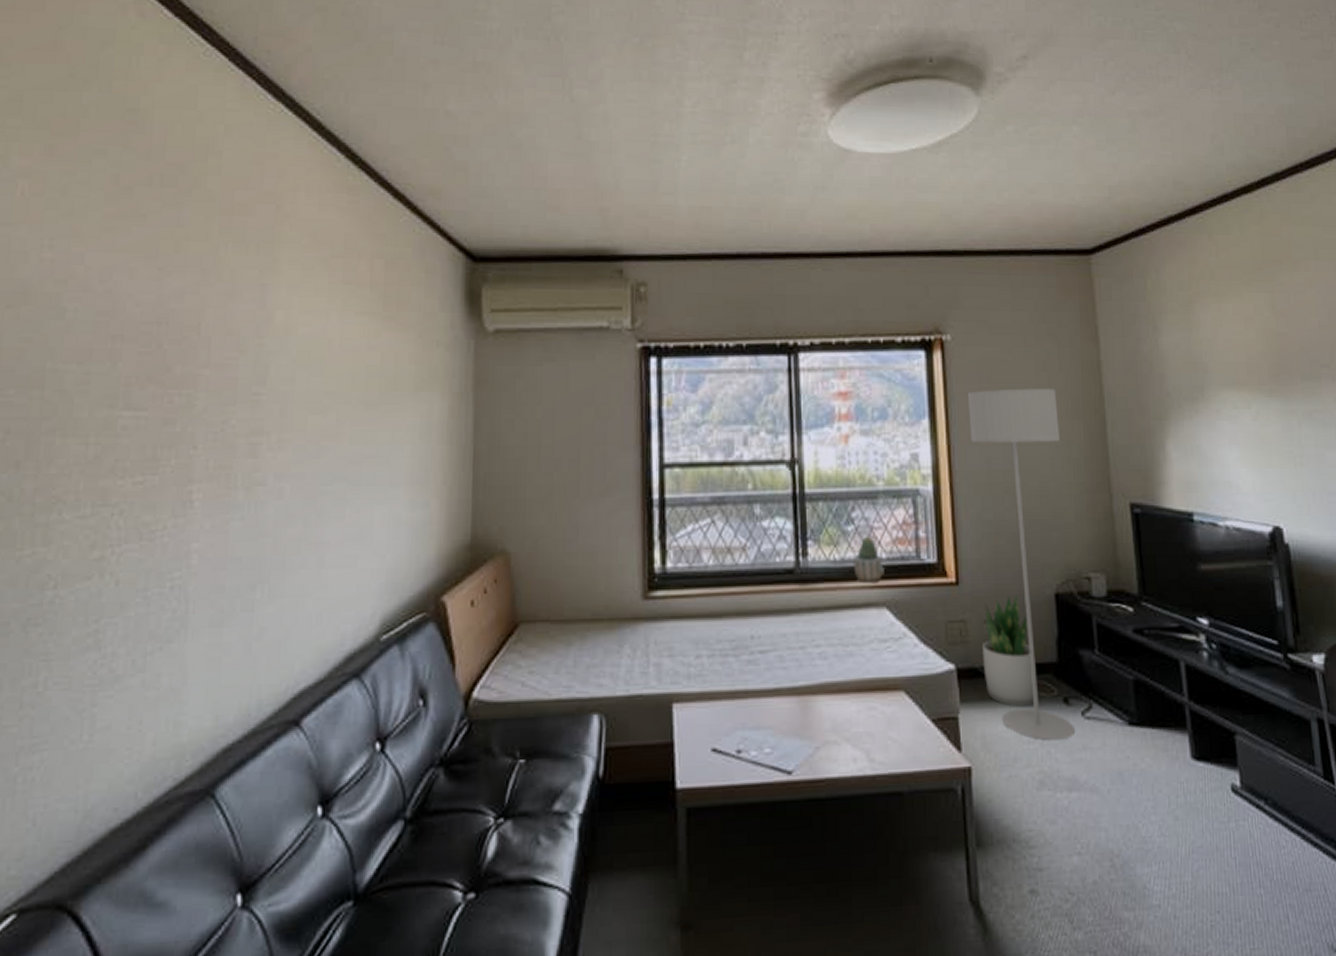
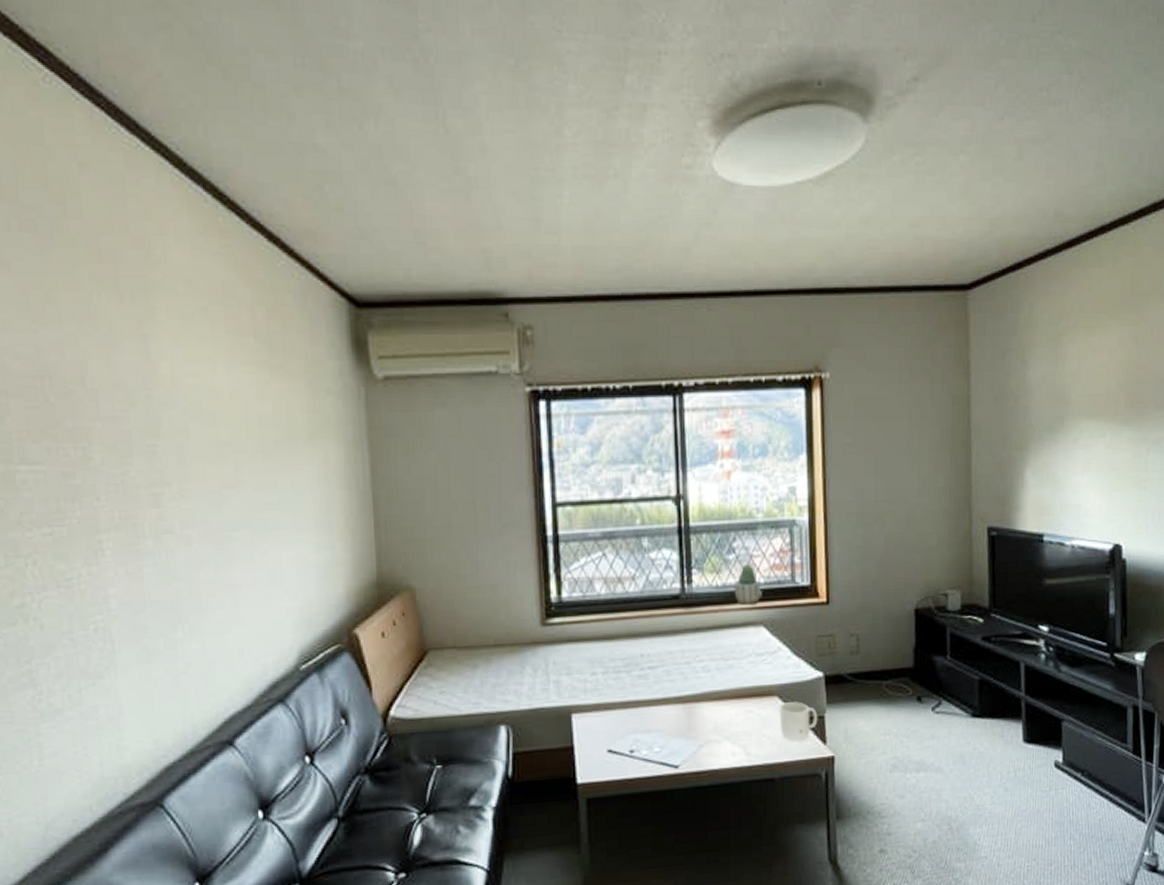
mug: none [906,698,951,747] -> present [779,702,818,741]
floor lamp: present [967,388,1076,741] -> none [843,423,928,732]
planter: present [983,595,1035,707] -> none [848,611,892,705]

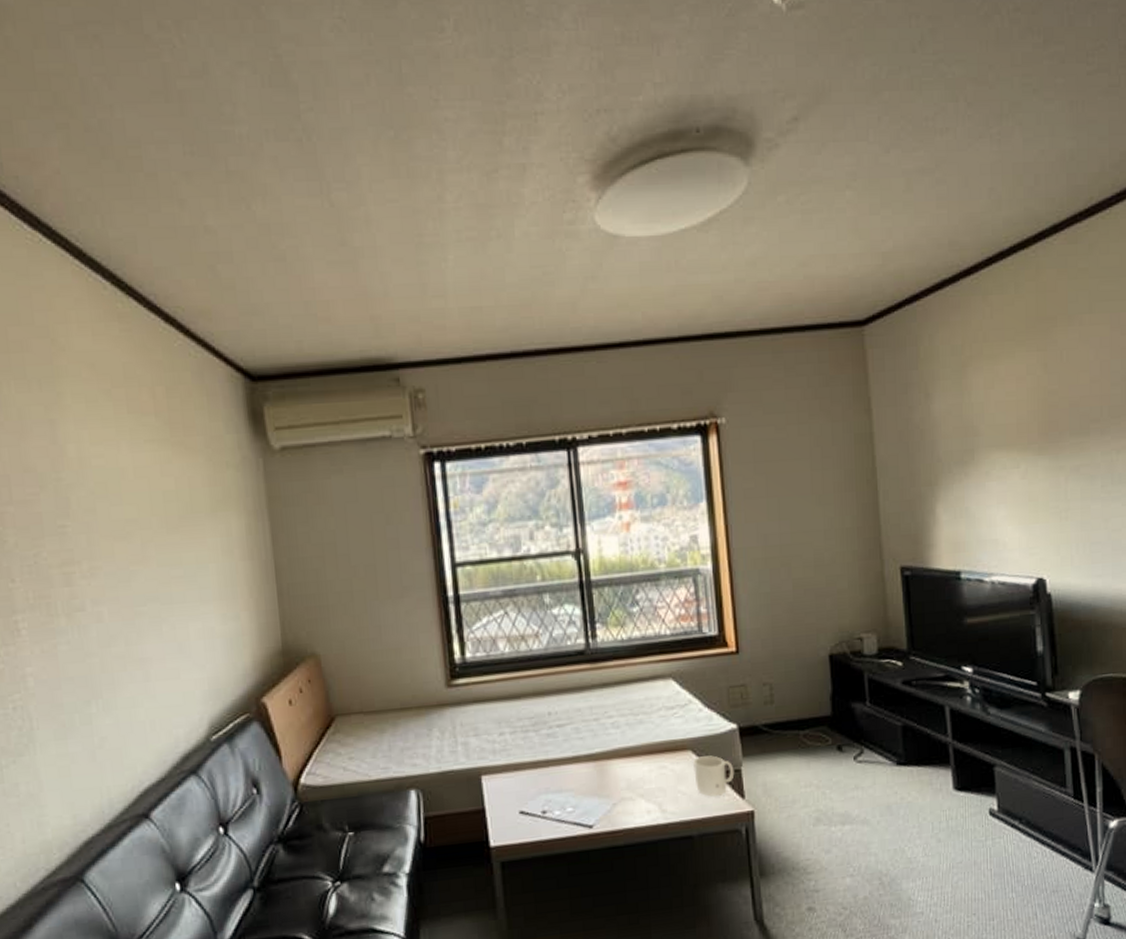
potted cactus: present [734,563,762,606] -> none [639,615,669,659]

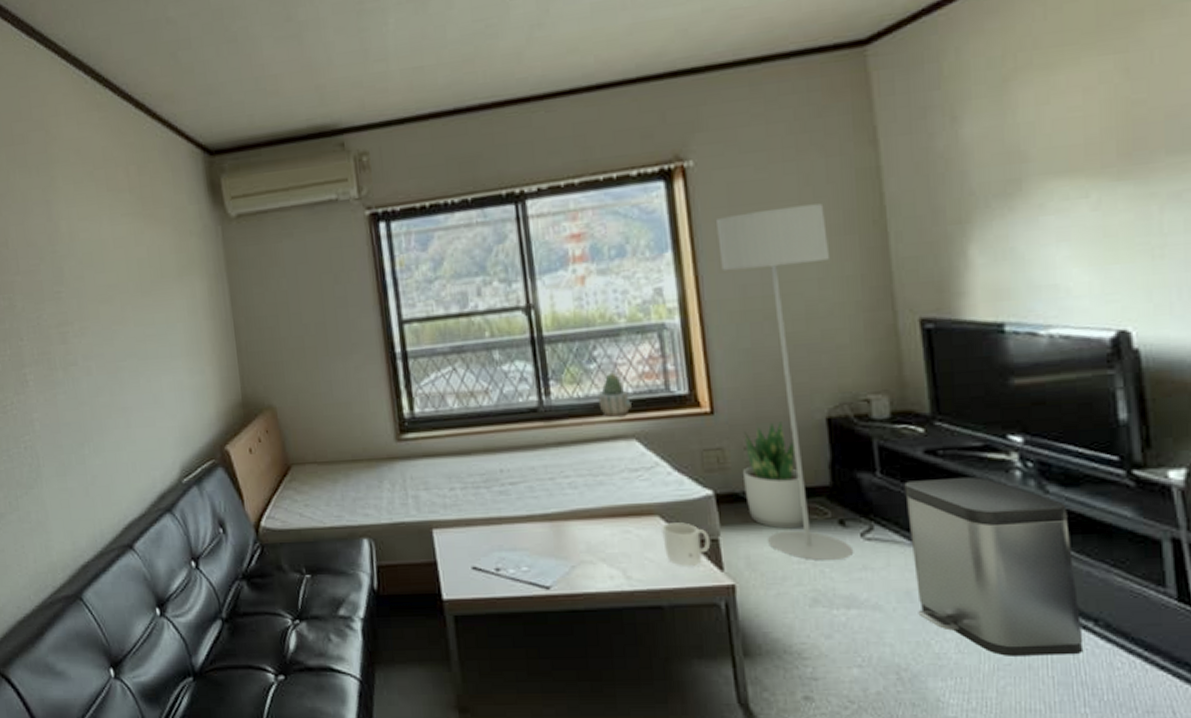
potted cactus: none [639,615,669,659] -> present [598,372,632,418]
floor lamp: none [742,463,849,784] -> present [715,203,854,561]
planter: none [762,659,811,757] -> present [743,421,805,529]
pedal bin: none [887,703,1012,856] -> present [904,476,1084,656]

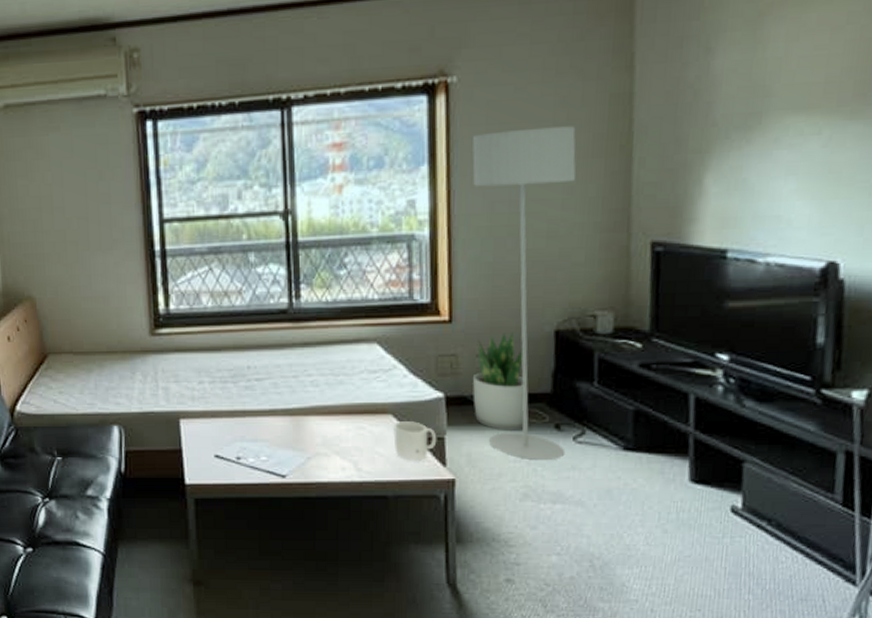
potted cactus: present [598,372,632,418] -> none [345,279,376,322]
pedal bin: present [904,476,1084,656] -> none [615,389,759,550]

